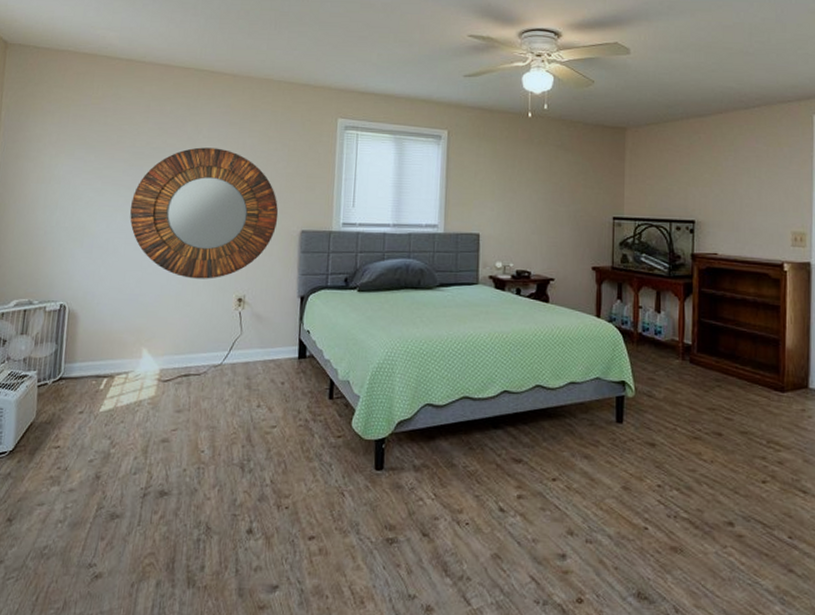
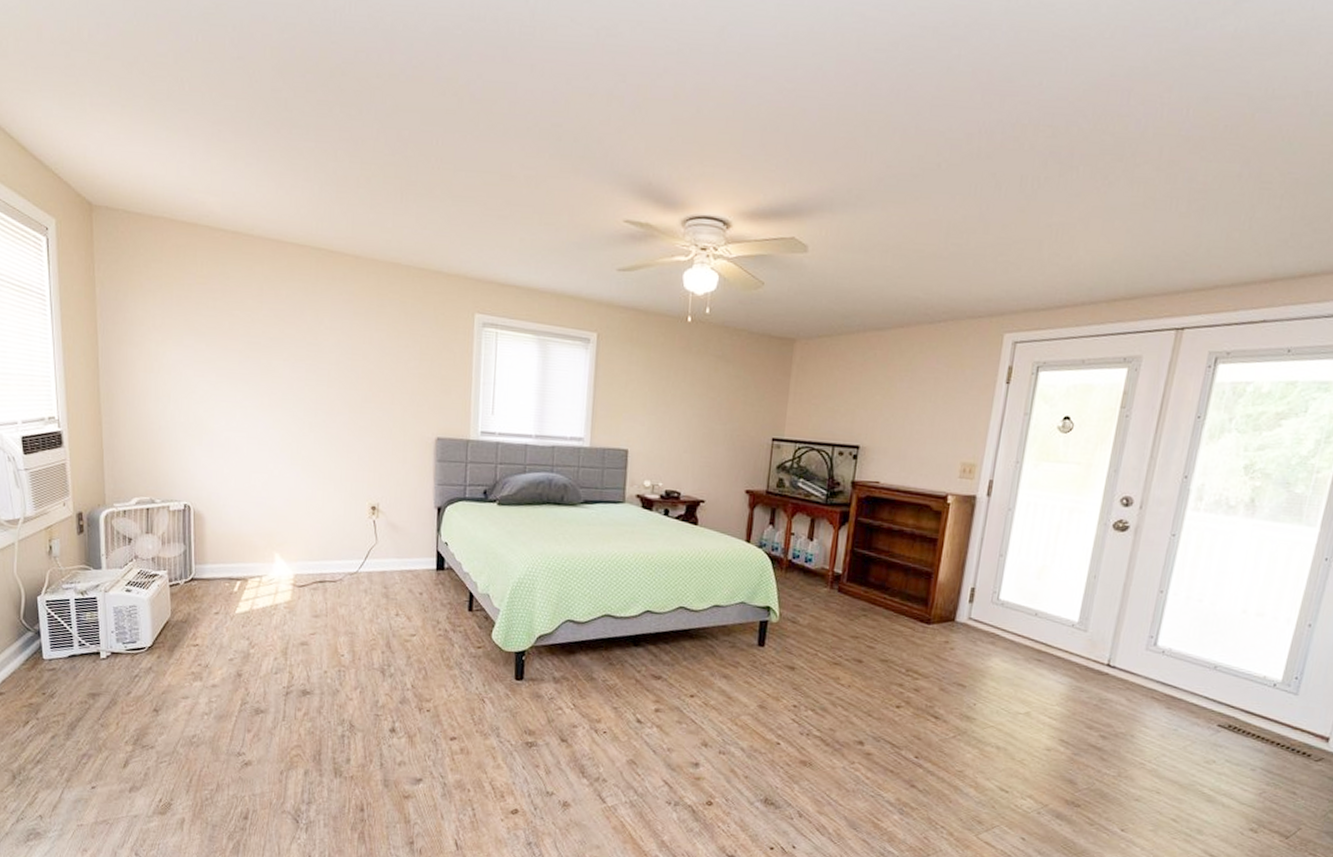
home mirror: present [130,147,279,279] -> none [249,339,412,485]

